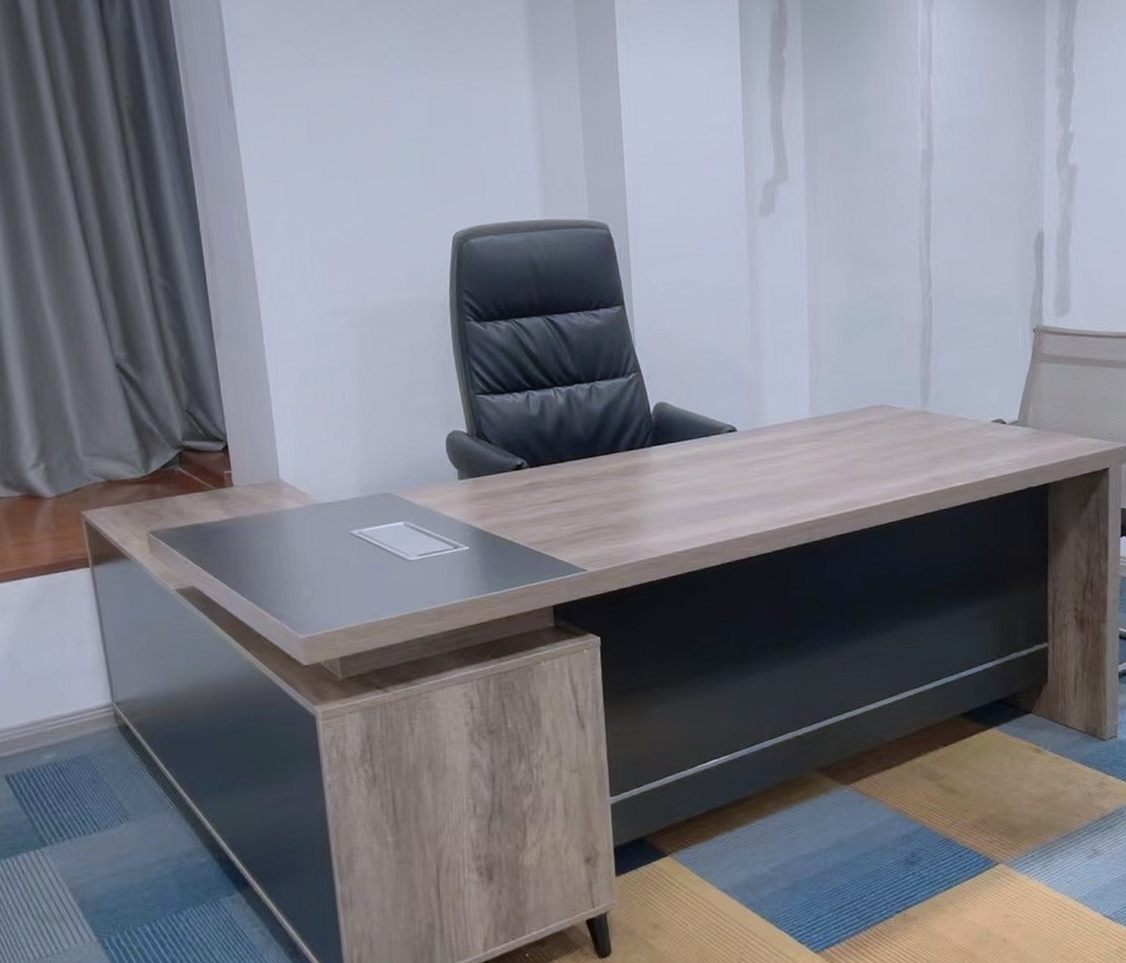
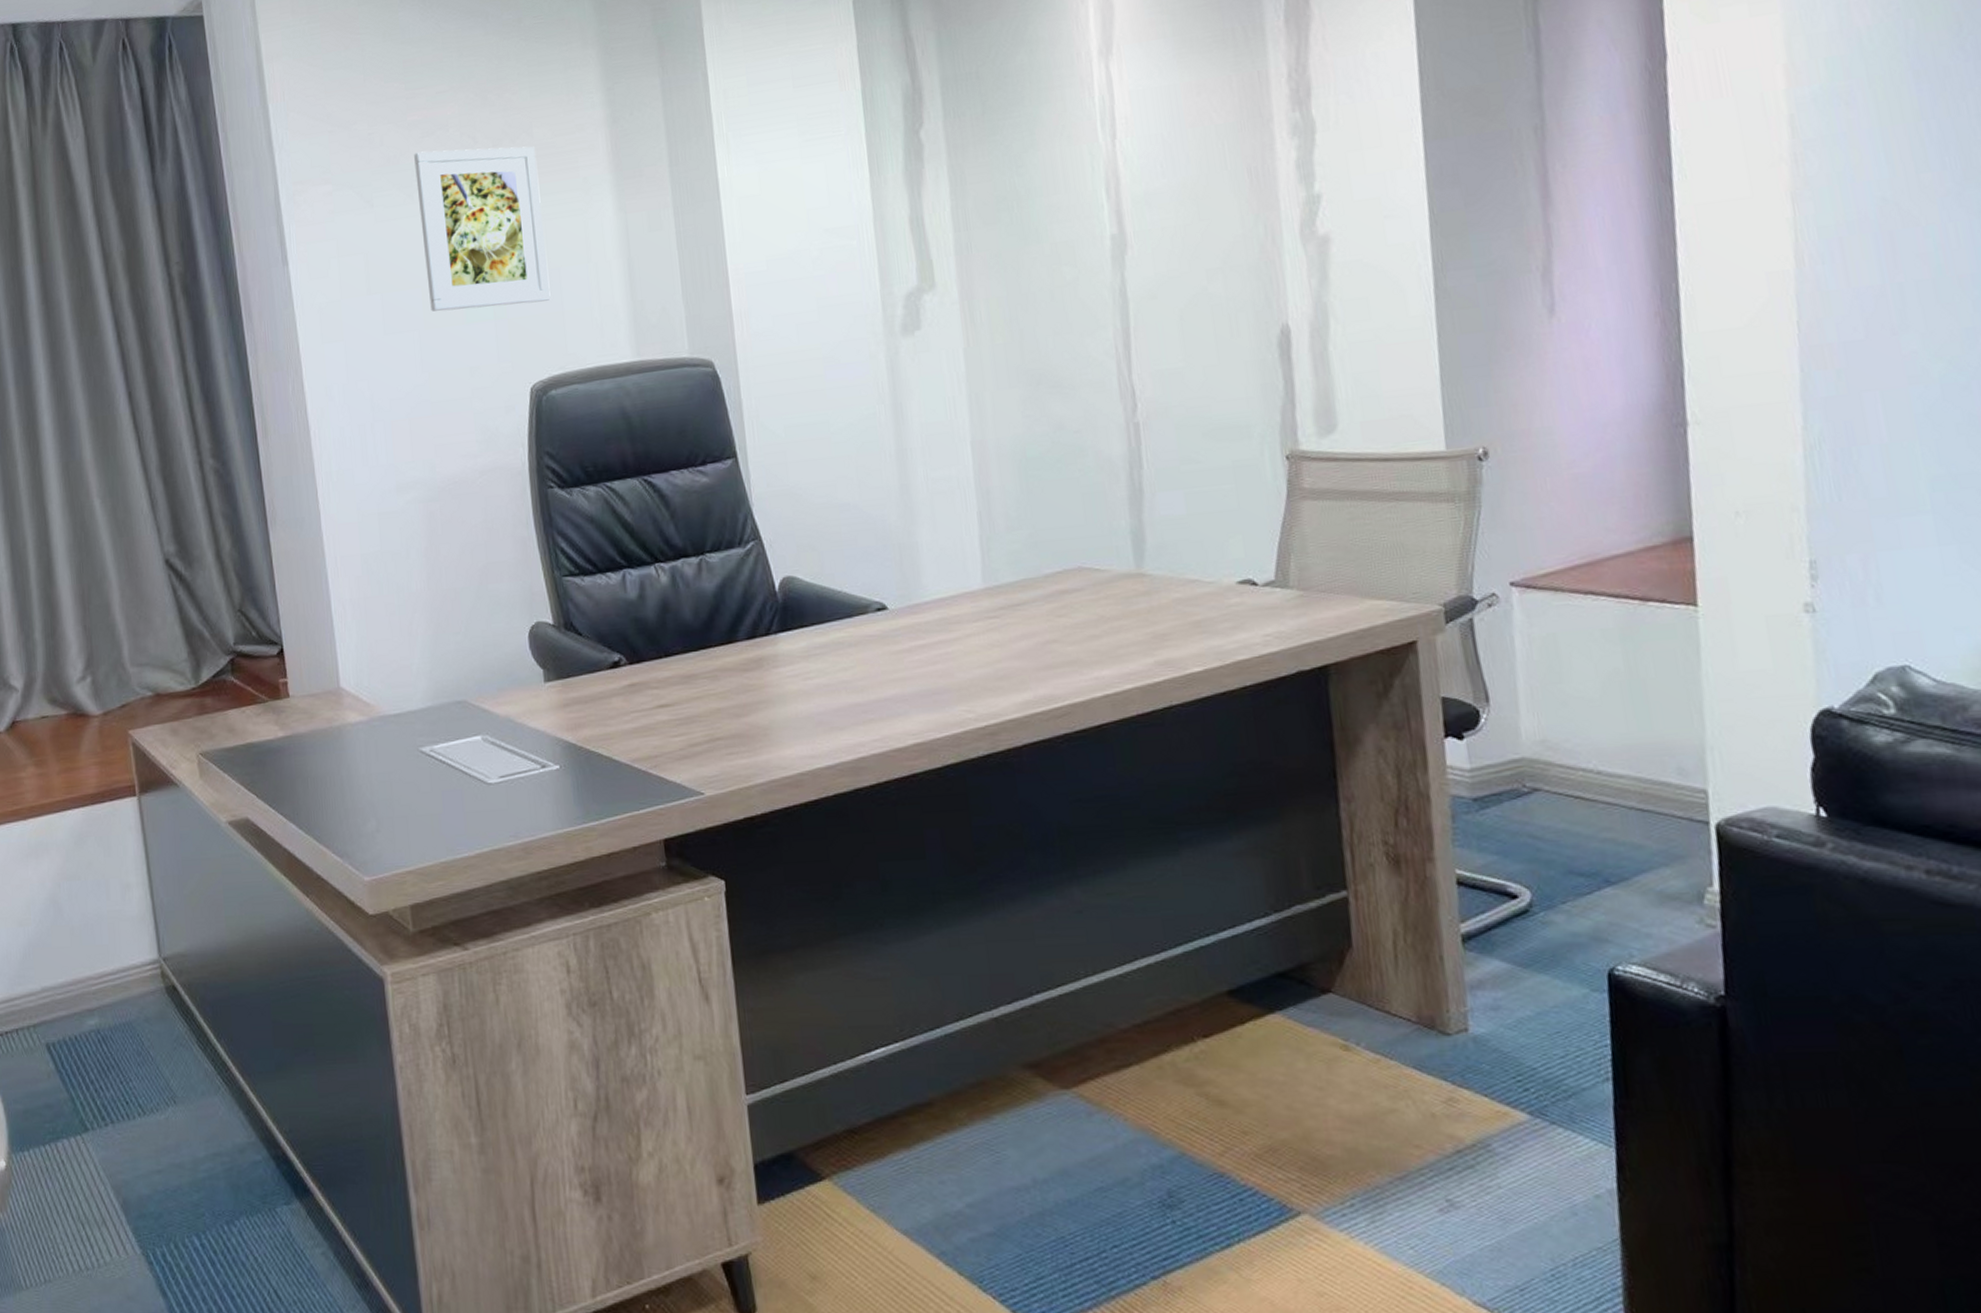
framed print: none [353,20,473,164] -> present [414,146,551,312]

